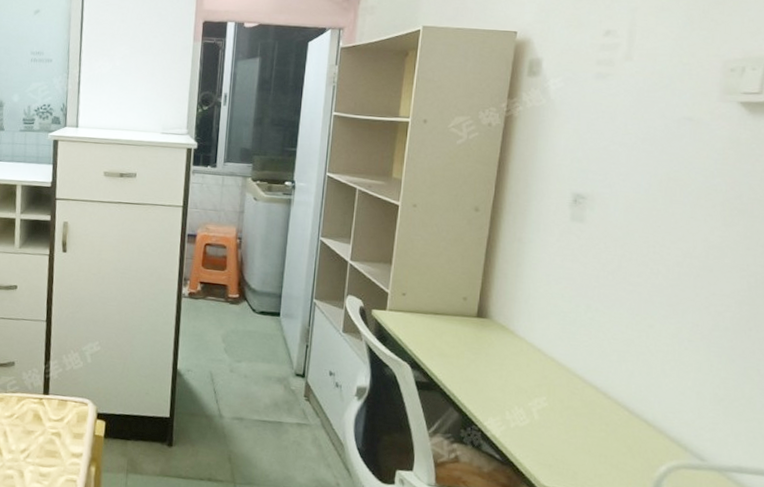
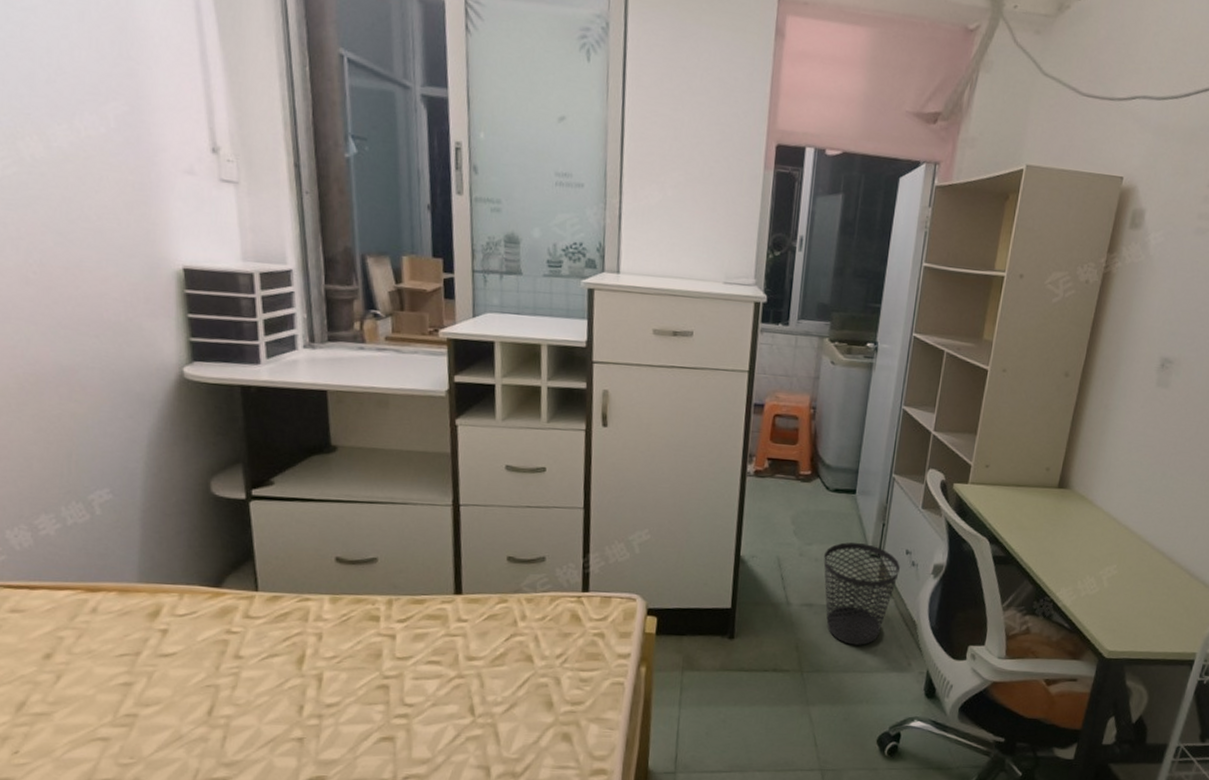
wastebasket: none [252,361,324,462] -> present [823,542,900,645]

